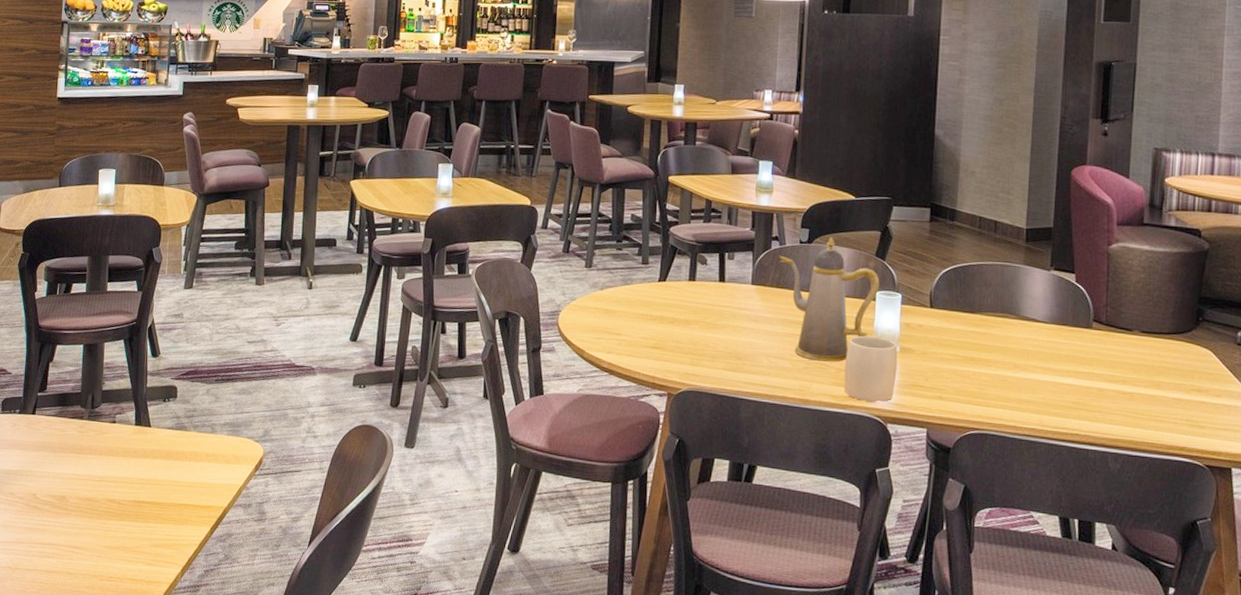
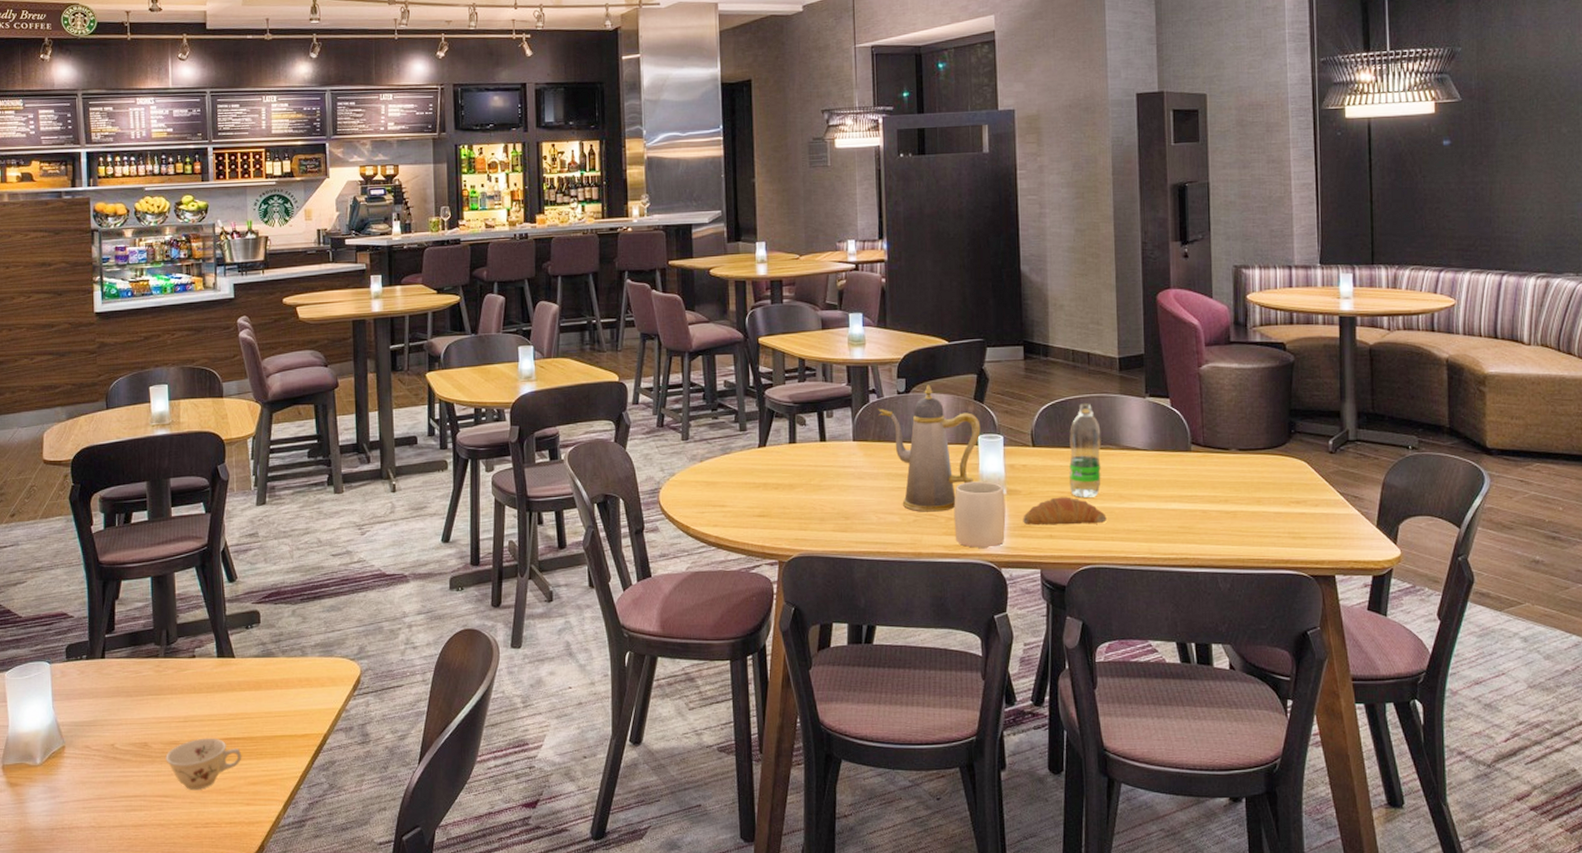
teacup: none [80,498,149,545] -> present [165,738,242,790]
croissant: none [913,359,999,391] -> present [1023,497,1107,526]
bottle: none [963,270,1002,364] -> present [1068,403,1101,498]

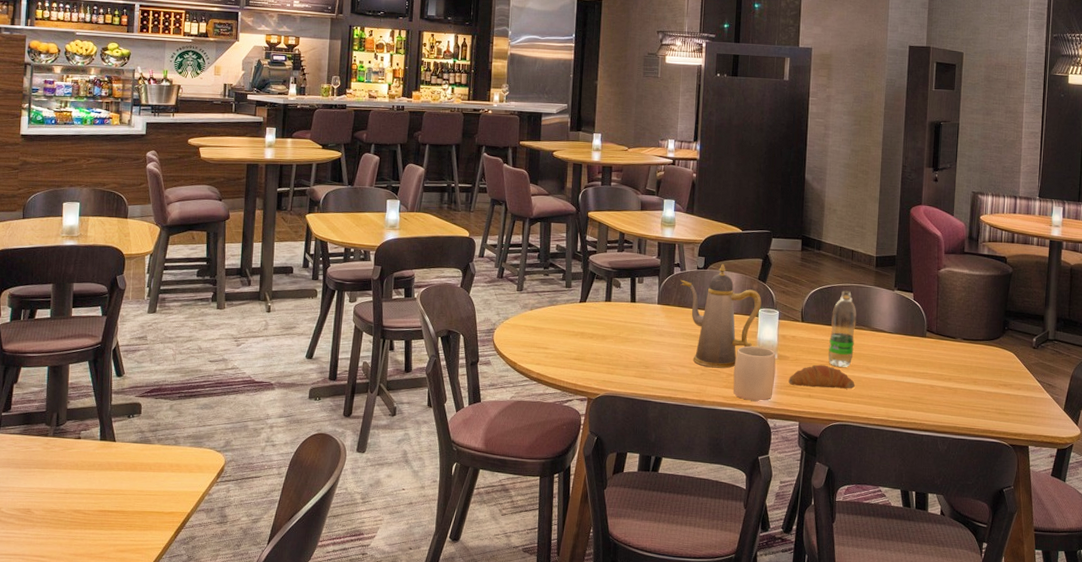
teacup: present [165,738,242,790] -> none [45,508,114,553]

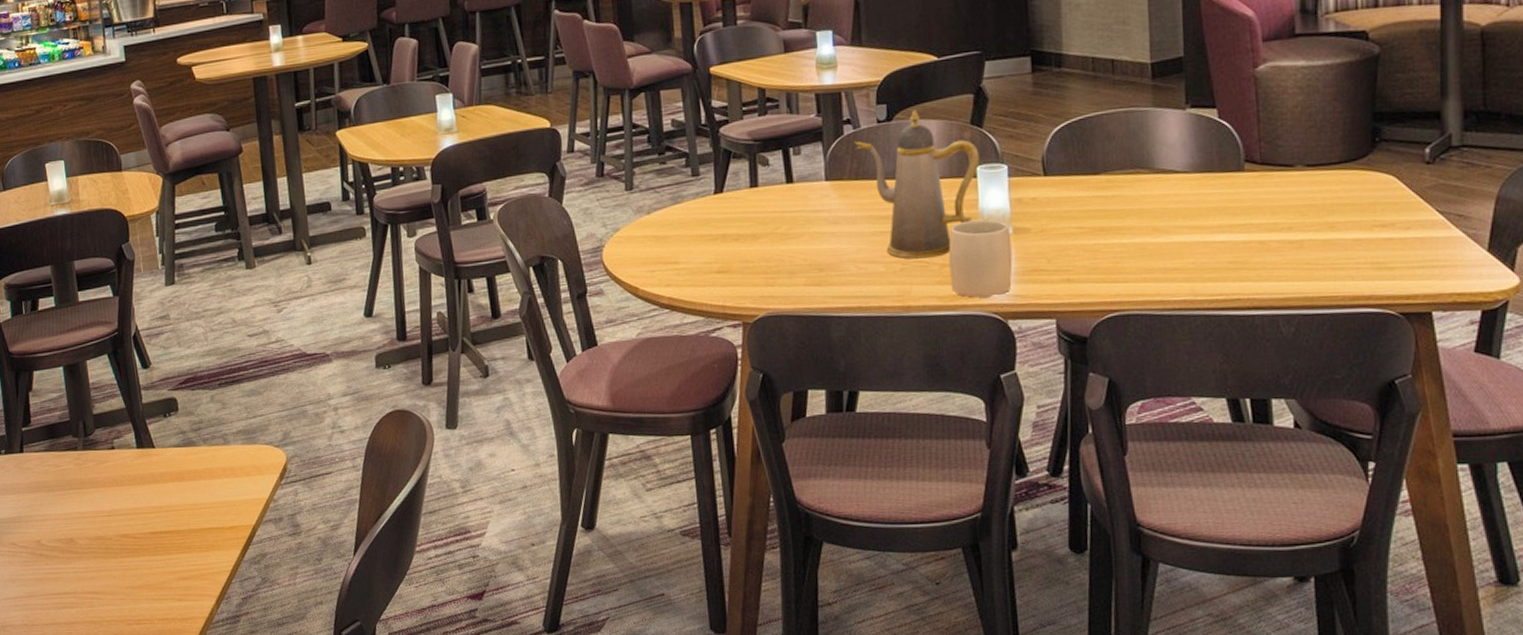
croissant: present [788,364,855,389] -> none [1033,232,1138,269]
bottle: present [828,291,857,367] -> none [1089,120,1130,233]

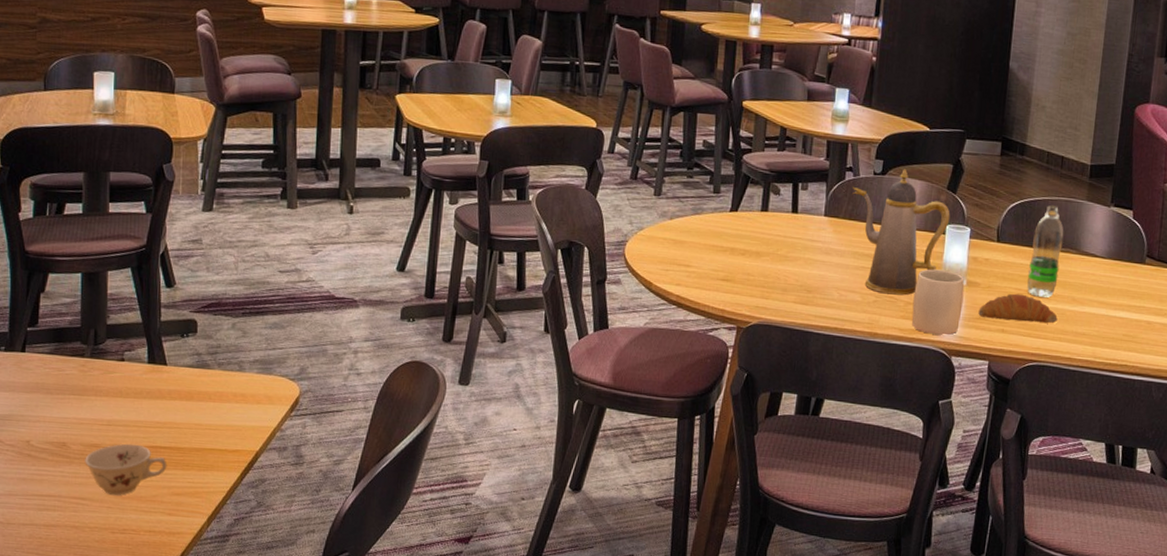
teacup: none [92,532,170,586] -> present [85,443,167,495]
croissant: none [1033,232,1138,269] -> present [978,293,1058,324]
bottle: none [1089,120,1130,233] -> present [1026,205,1064,298]

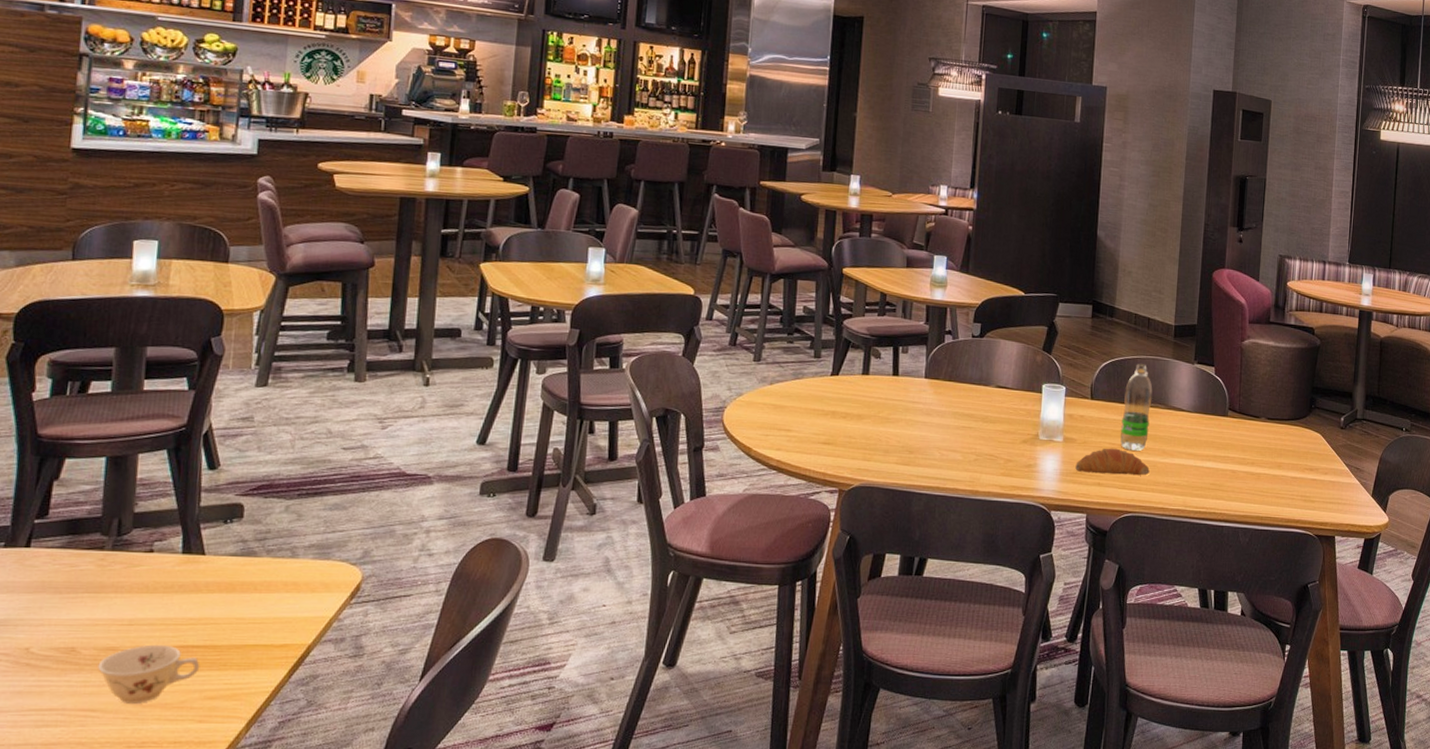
coffee pot: present [852,169,950,295] -> none [952,331,1046,453]
mug: present [911,269,965,335] -> none [1011,426,1062,491]

